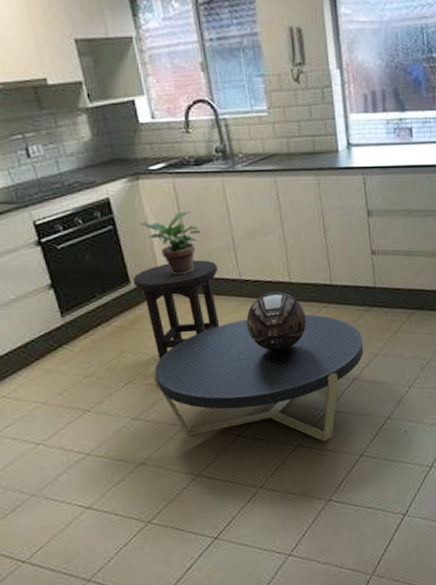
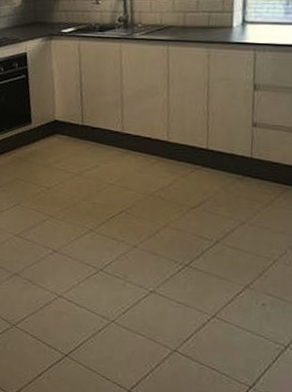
stool: present [133,260,220,360] -> none [34,111,105,190]
potted plant: present [140,211,201,275] -> none [47,69,95,122]
coffee table: present [154,314,364,442] -> none [38,168,232,295]
decorative bowl: present [246,291,307,352] -> none [122,147,179,203]

